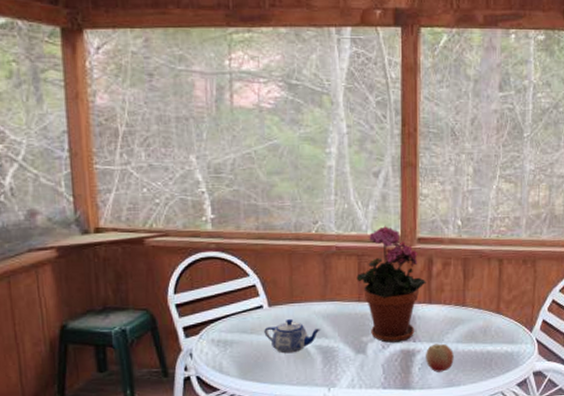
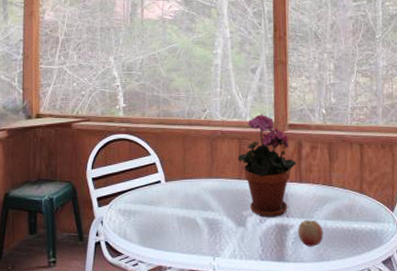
teapot: present [264,318,320,354] -> none [161,192,207,224]

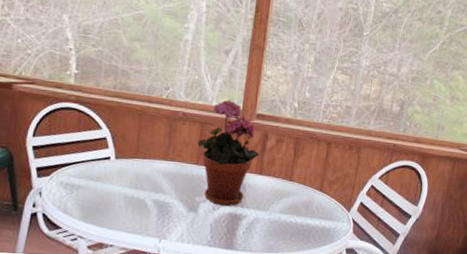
fruit: present [298,220,323,247] -> none [250,211,277,238]

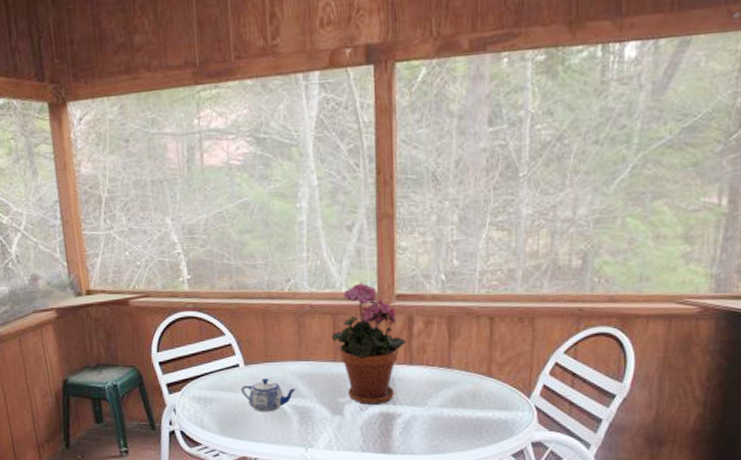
teapot: none [108,172,159,204] -> present [241,377,296,412]

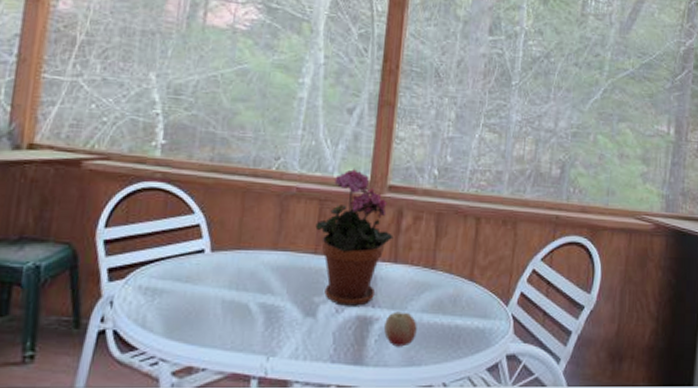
teapot: present [241,377,296,412] -> none [201,267,267,310]
fruit: none [407,407,439,438] -> present [384,311,417,347]

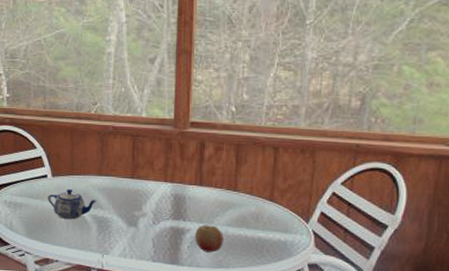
teapot: none [201,267,267,310] -> present [48,188,96,220]
potted plant: present [315,168,393,306] -> none [131,108,198,220]

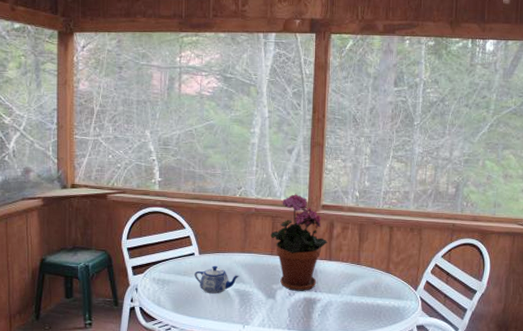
potted plant: none [131,108,198,220] -> present [270,193,328,291]
fruit: present [195,225,224,253] -> none [325,295,349,319]

